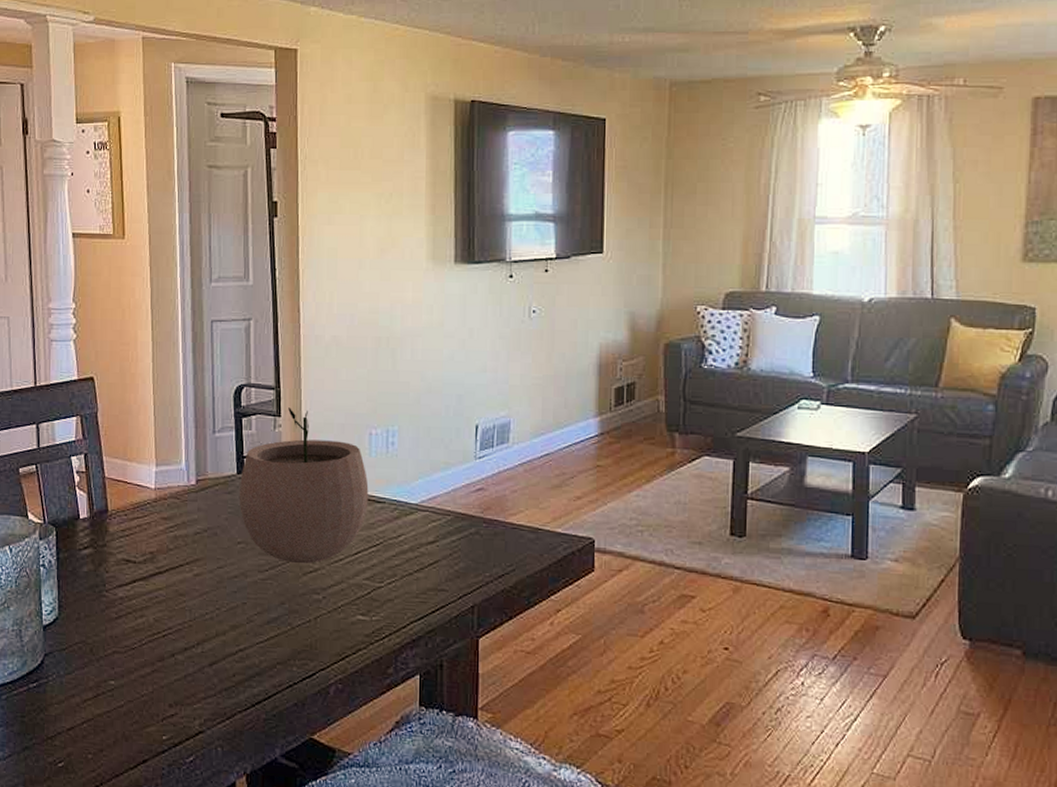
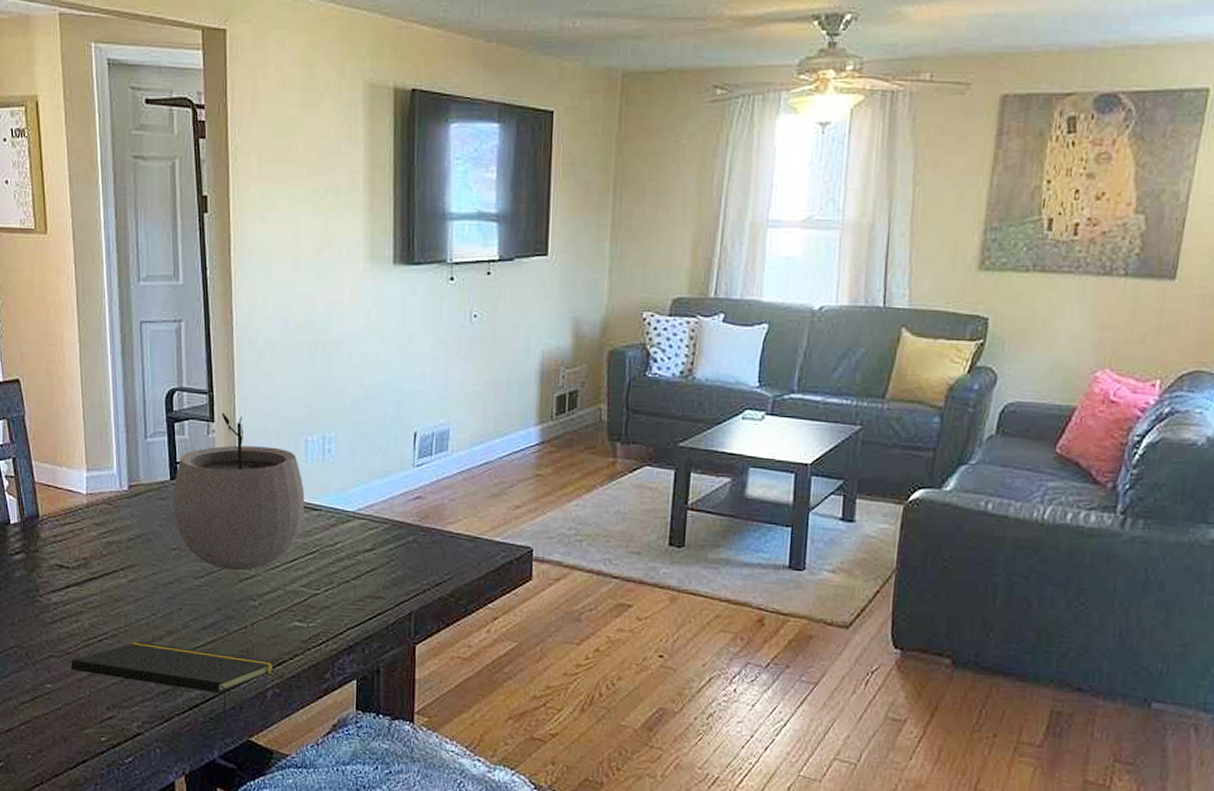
notepad: none [134,637,338,713] -> present [71,642,275,716]

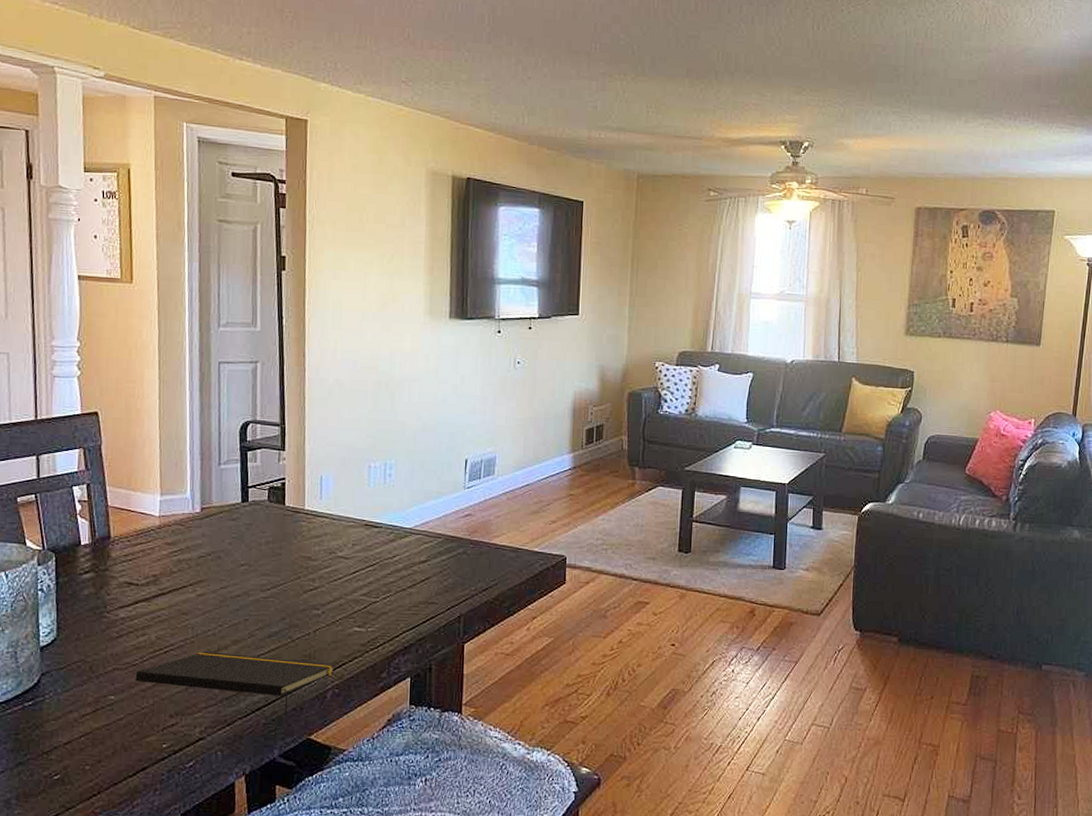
plant pot: present [172,413,305,571] -> none [242,442,367,583]

